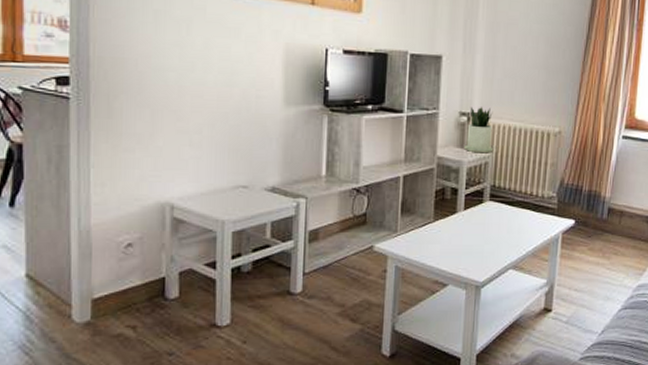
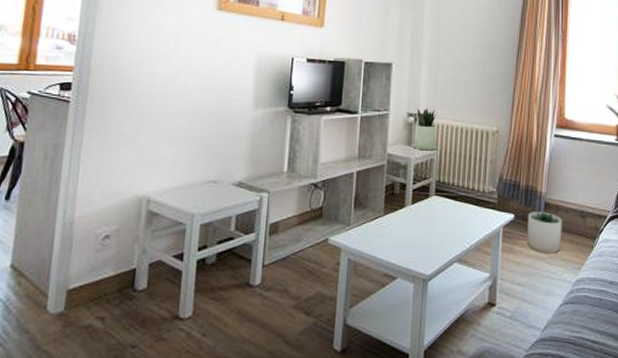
planter: none [587,217,626,260] -> present [527,212,562,254]

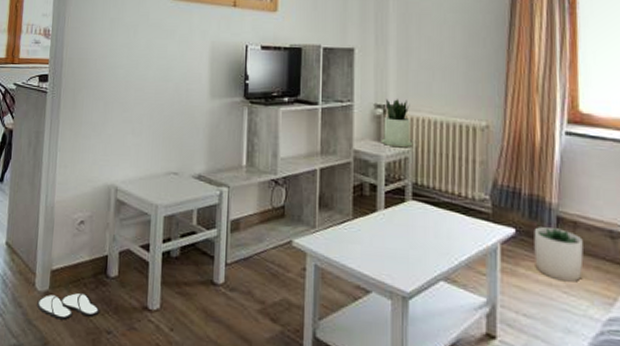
slippers: none [48,309,125,340] -> present [37,292,100,320]

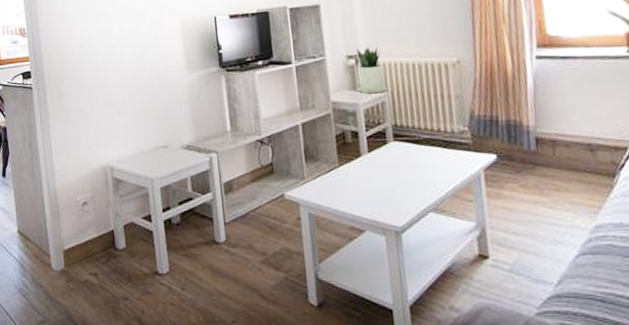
slippers: present [37,292,100,320] -> none [56,266,115,293]
planter: present [534,227,584,282] -> none [514,149,566,197]

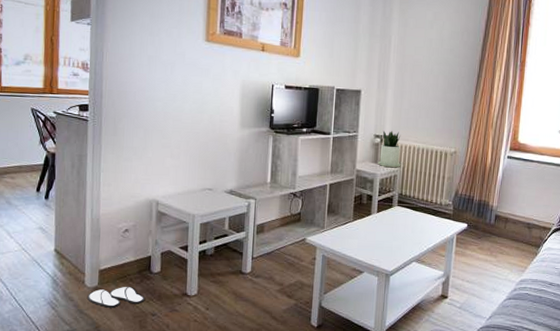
slippers: none [56,266,115,293] -> present [87,286,145,308]

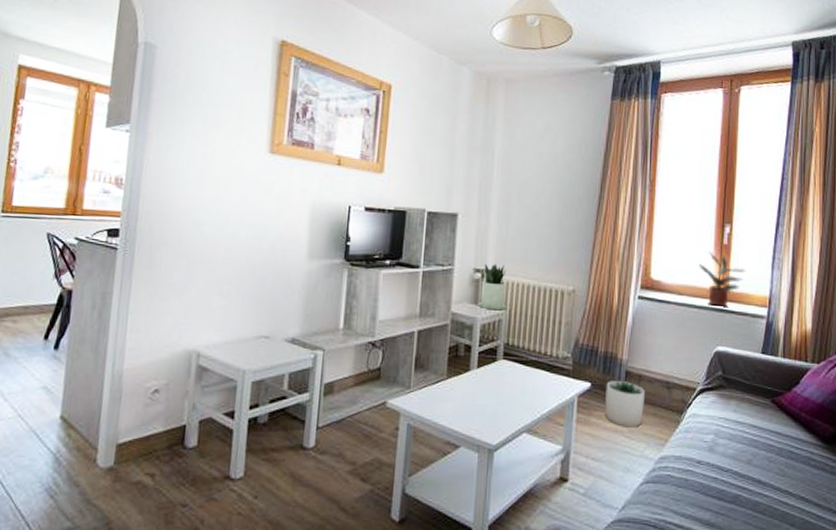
slippers: present [87,286,145,308] -> none [98,466,175,496]
planter: none [478,222,510,258] -> present [605,381,645,428]

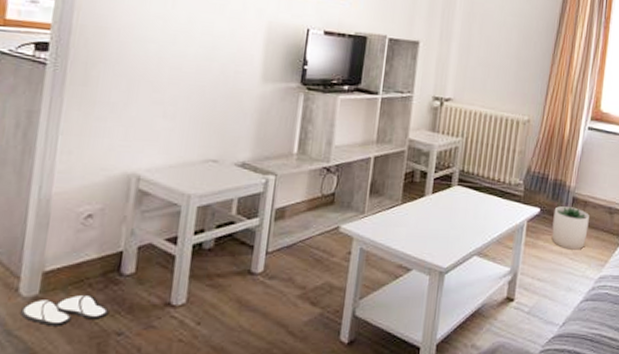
slippers: none [98,466,175,496] -> present [21,294,109,326]
planter: present [477,263,508,311] -> none [435,92,465,138]

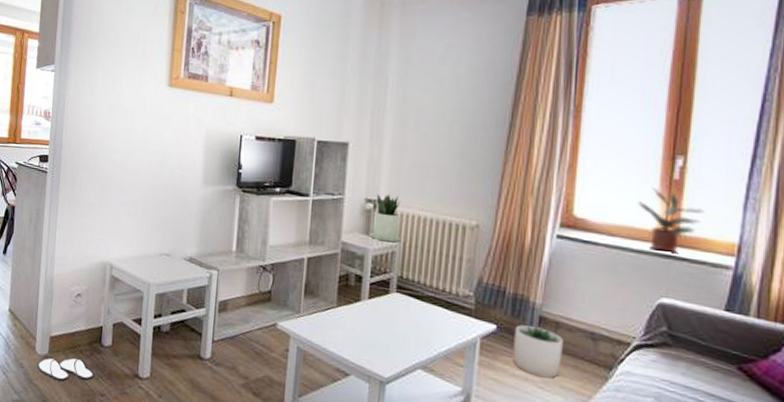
planter: none [435,92,465,138] -> present [369,194,402,243]

